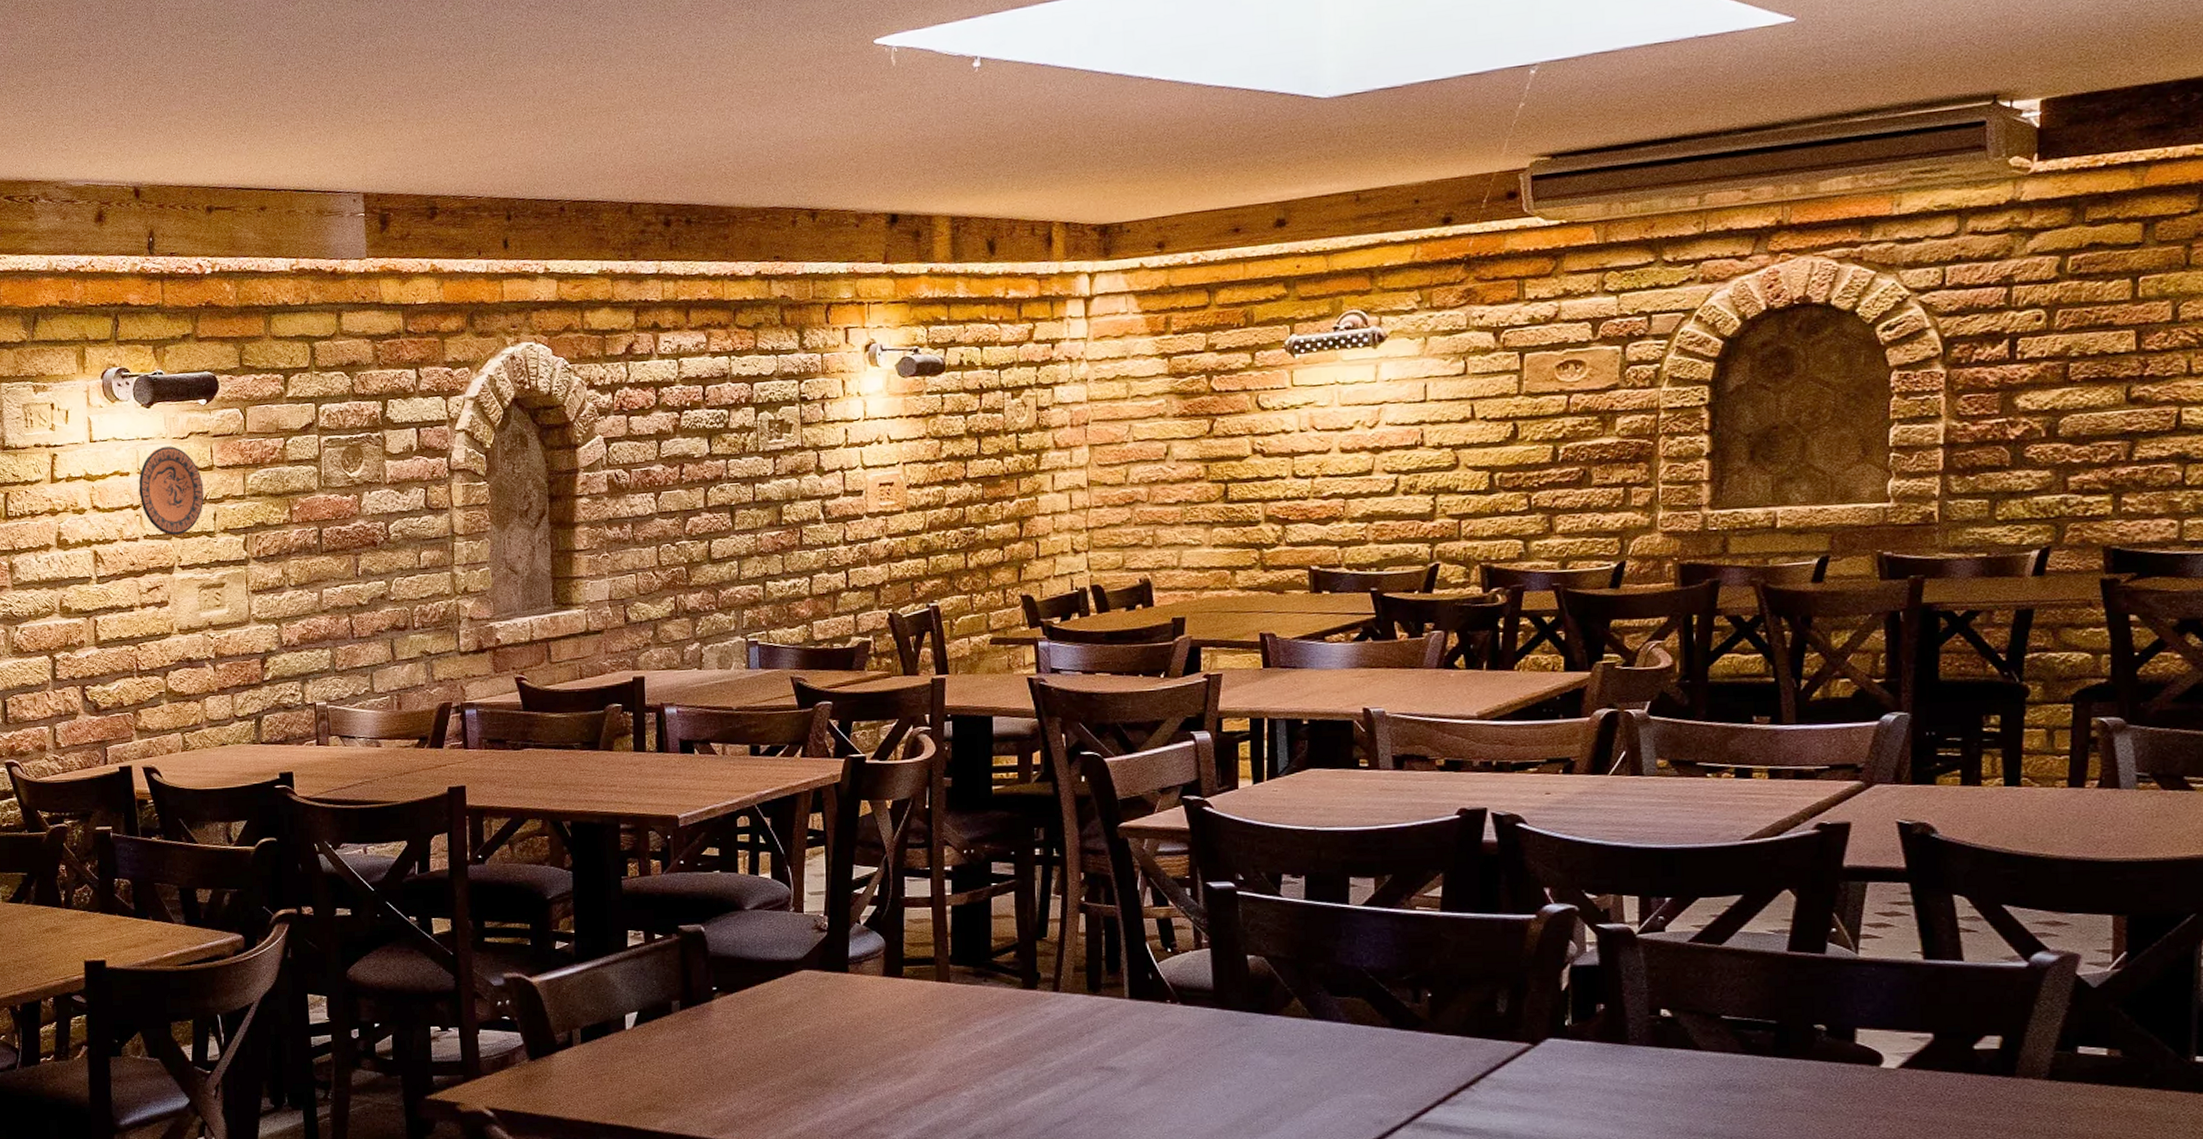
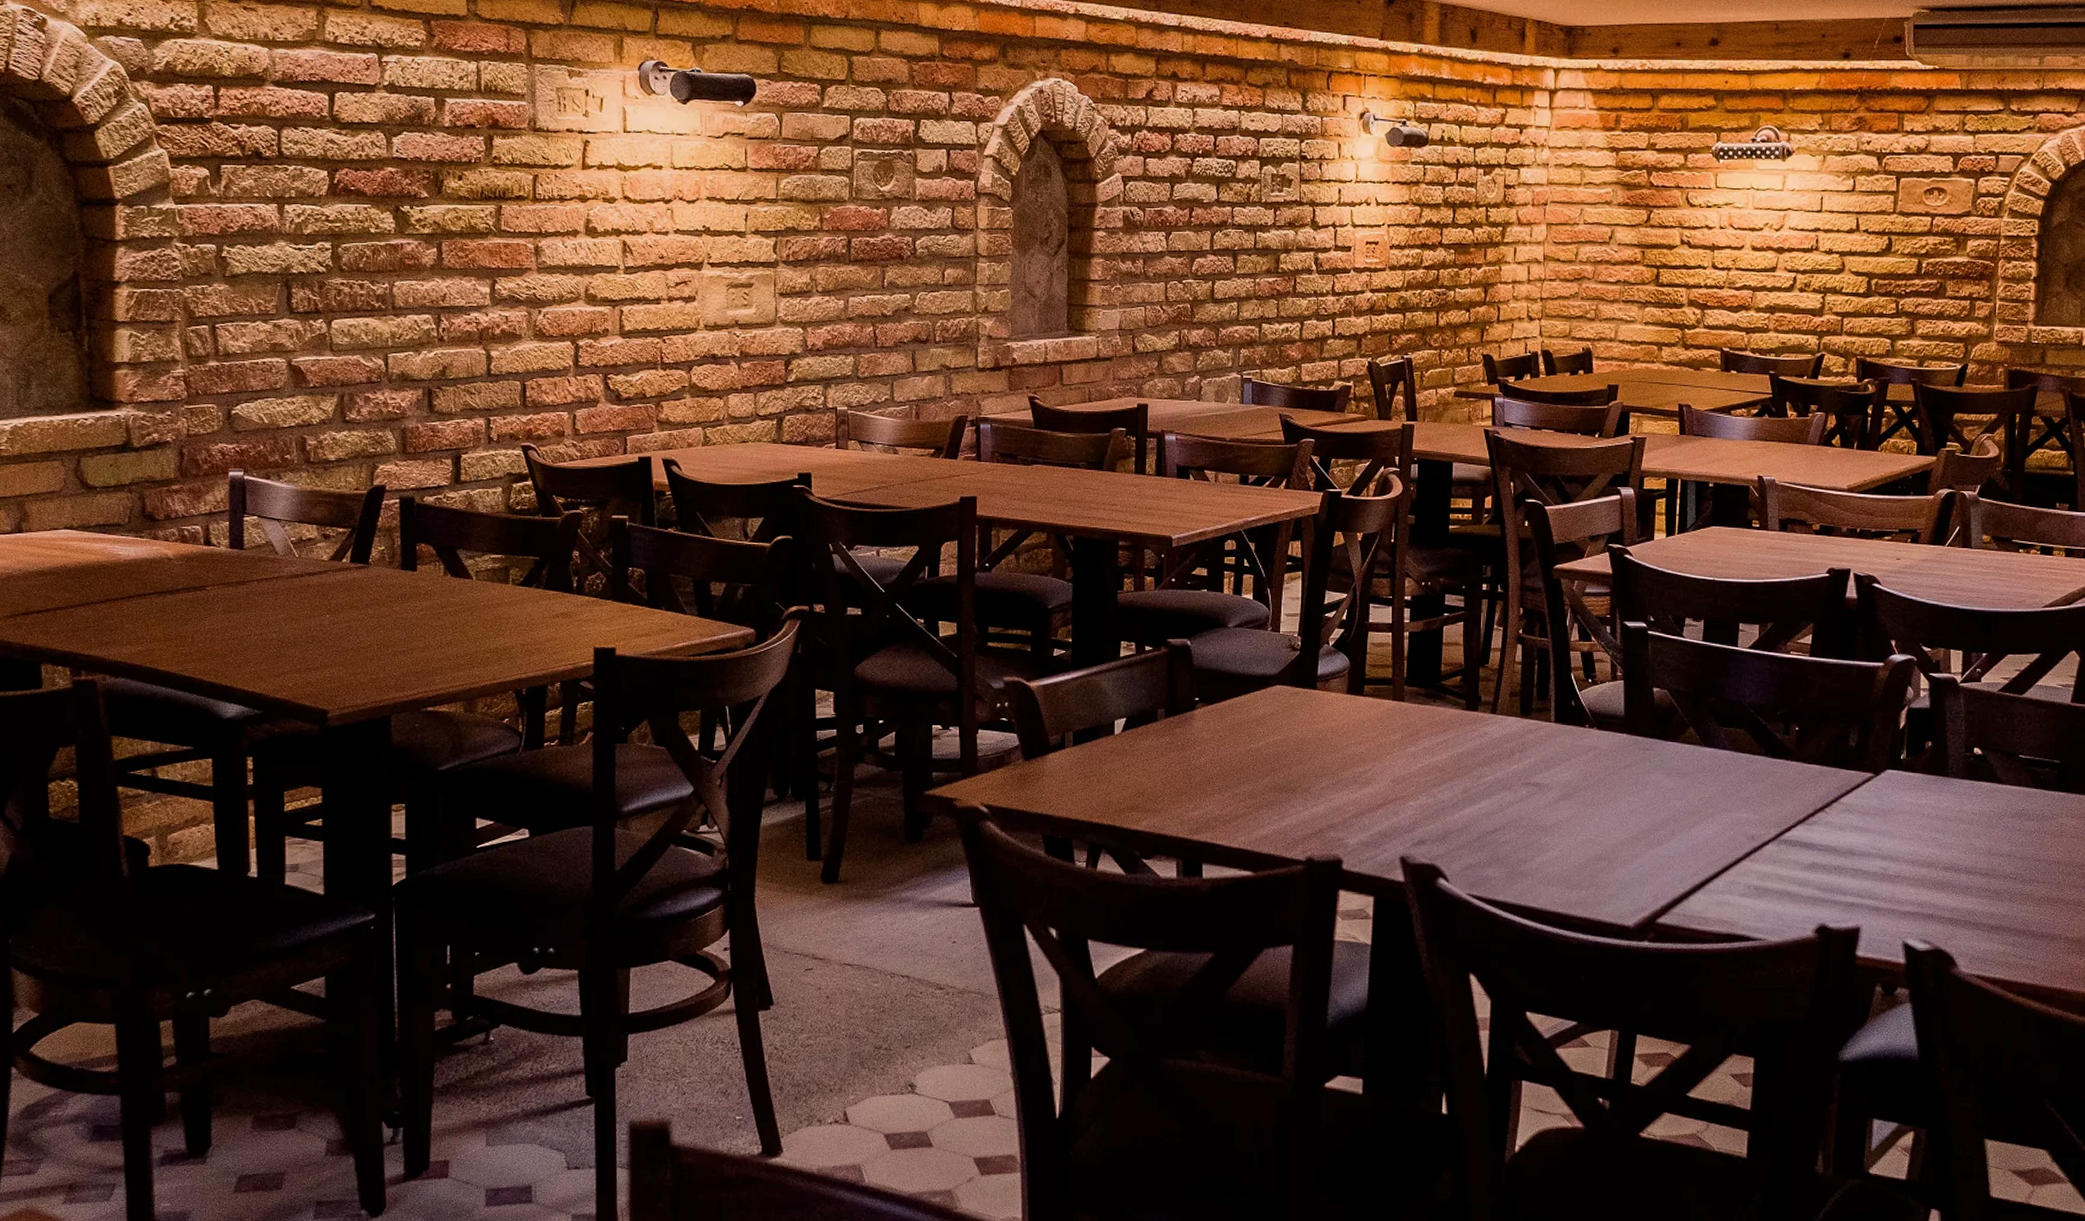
decorative plate: present [138,446,204,536] -> none [671,143,737,233]

